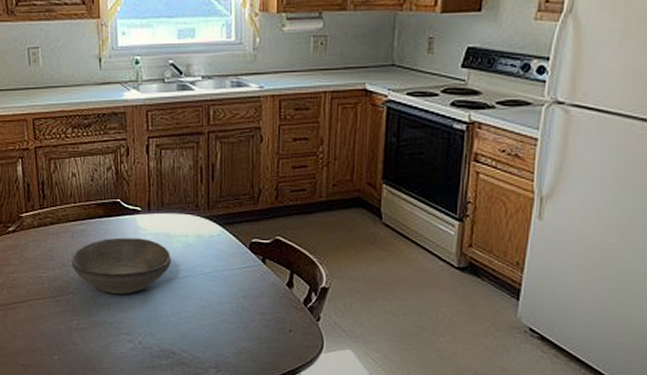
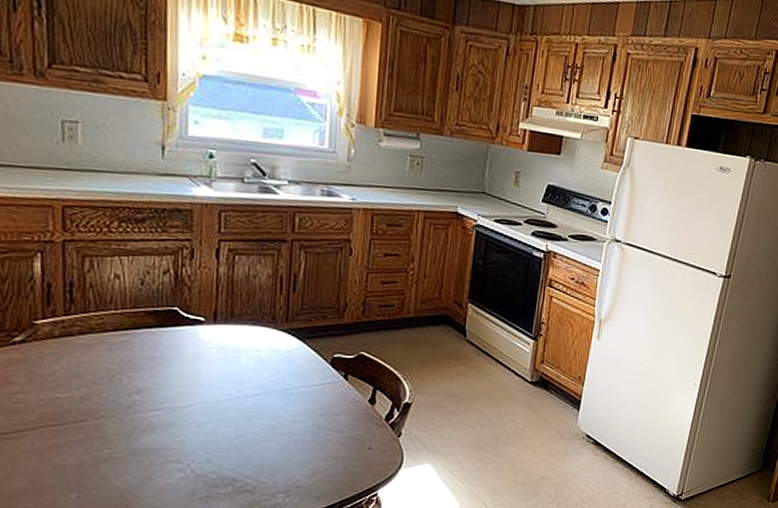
bowl: present [71,237,171,294] -> none [105,351,239,416]

